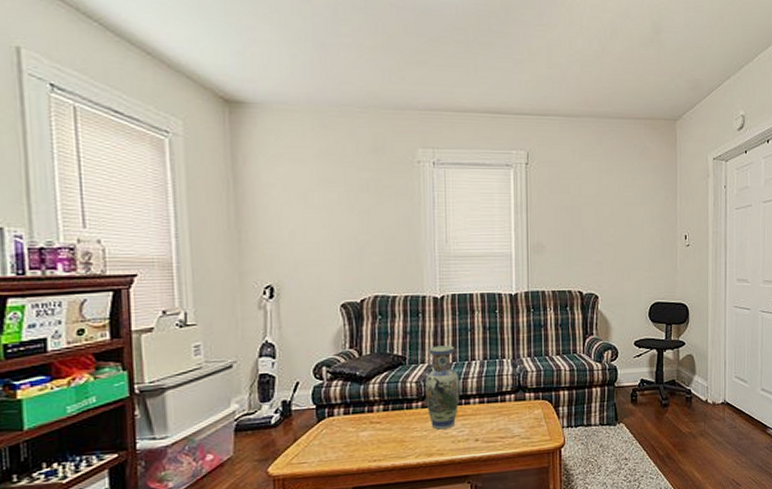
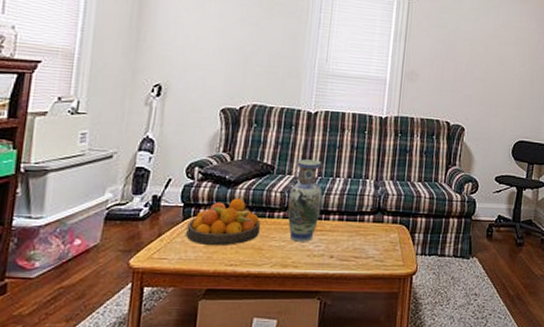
fruit bowl: none [323,393,399,445] -> present [186,198,260,247]

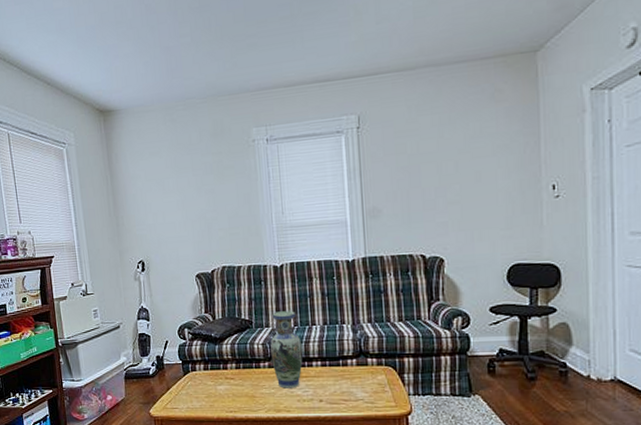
fruit bowl: present [186,198,260,247] -> none [188,353,250,396]

